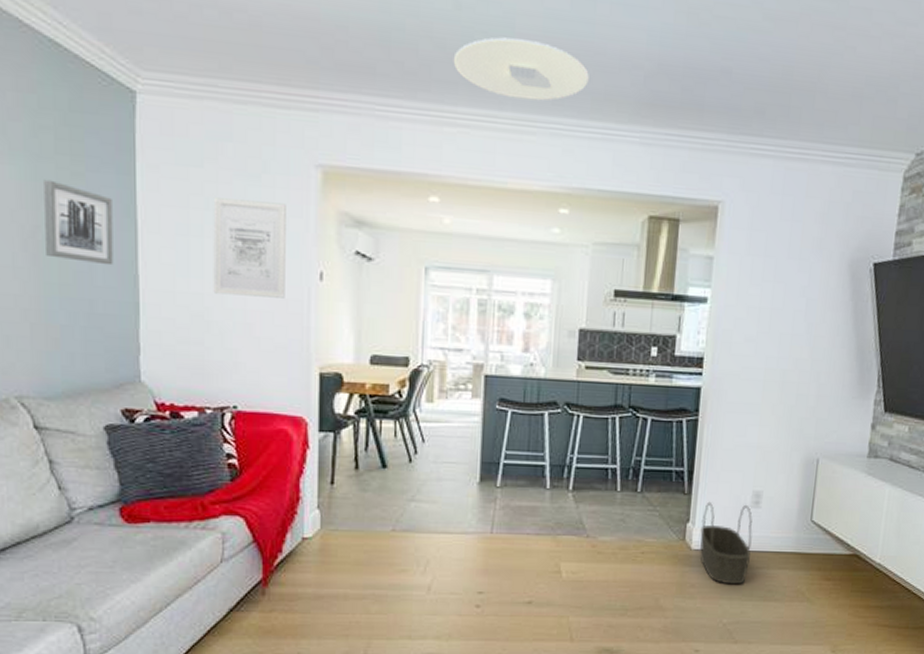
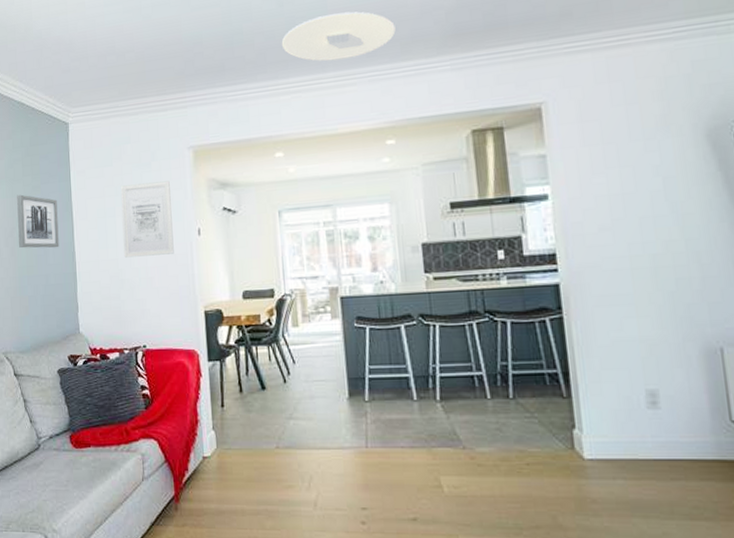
basket: present [699,501,753,585] -> none [589,404,662,500]

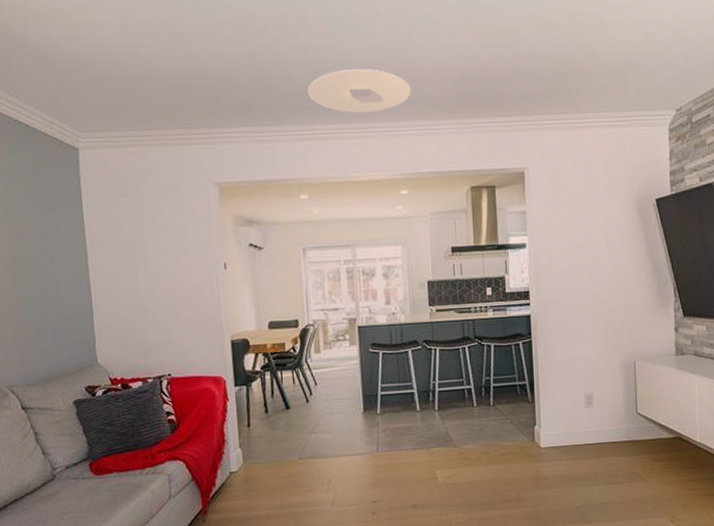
wall art: present [17,194,59,248] -> none [17,221,71,279]
wall art: present [120,181,174,258] -> none [140,215,200,290]

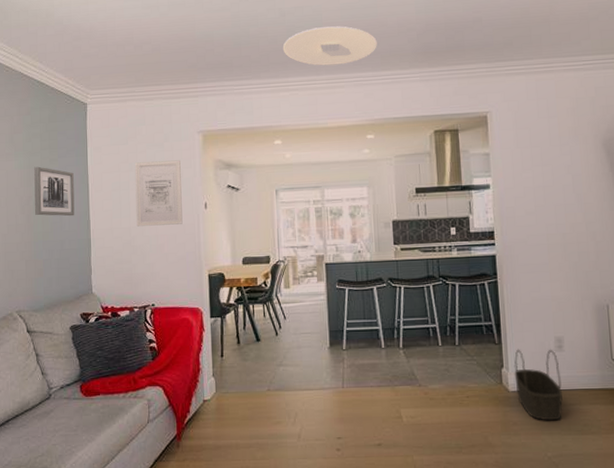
wall art: none [17,221,71,279] -> present [34,166,75,217]
wall art: none [140,215,200,290] -> present [134,160,183,227]
basket: none [546,405,591,474] -> present [514,349,563,421]

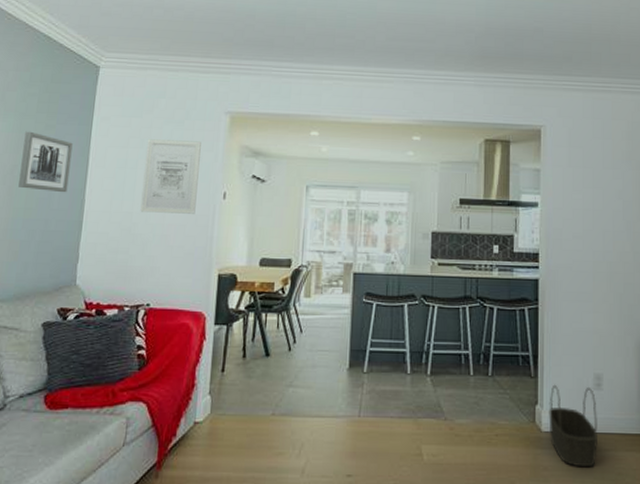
ceiling light: present [282,26,377,66] -> none [330,16,433,59]

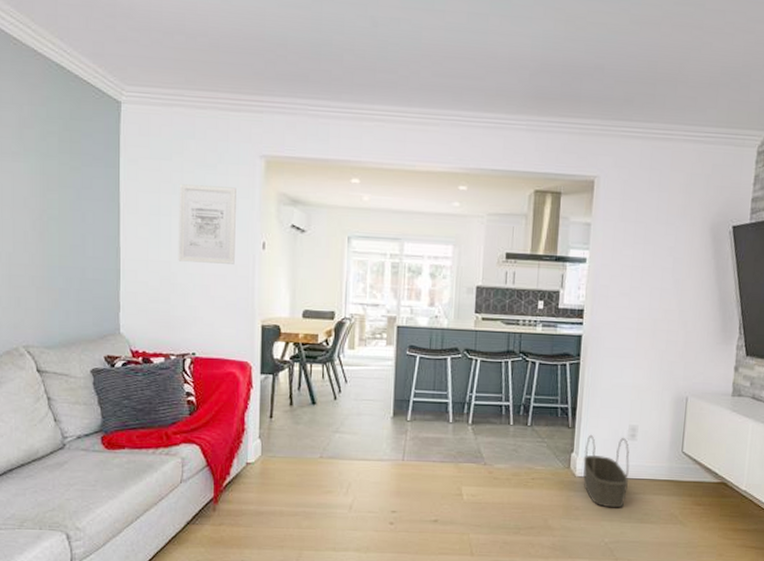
wall art: present [18,131,73,193] -> none [49,173,101,240]

